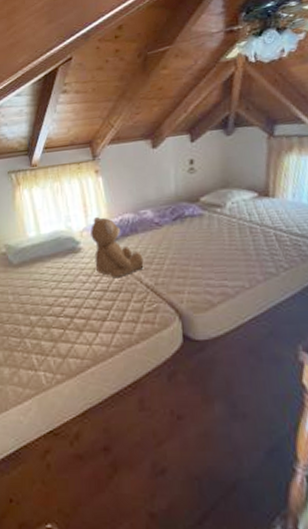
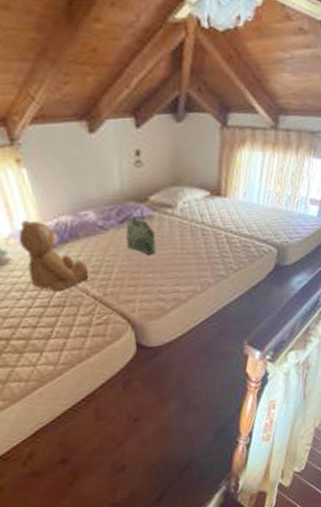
tote bag: none [178,206,205,250] -> present [126,207,157,256]

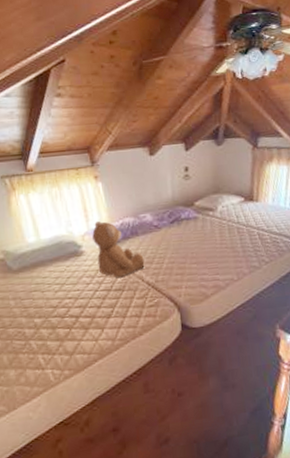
tote bag: present [126,207,157,256] -> none [175,210,200,249]

